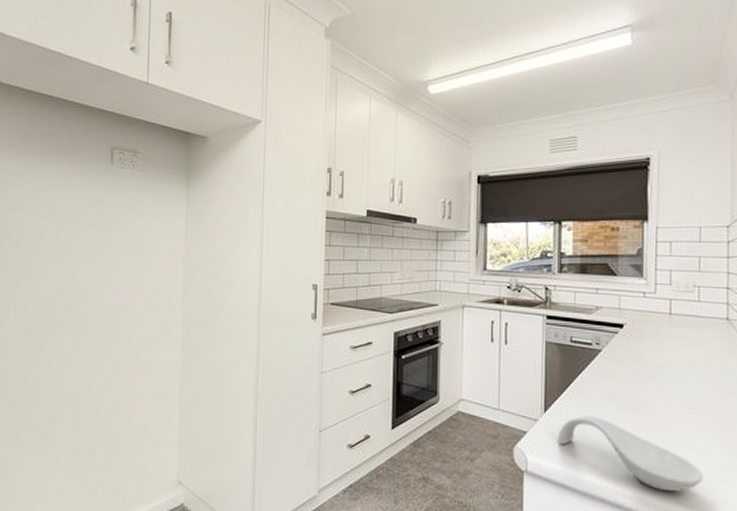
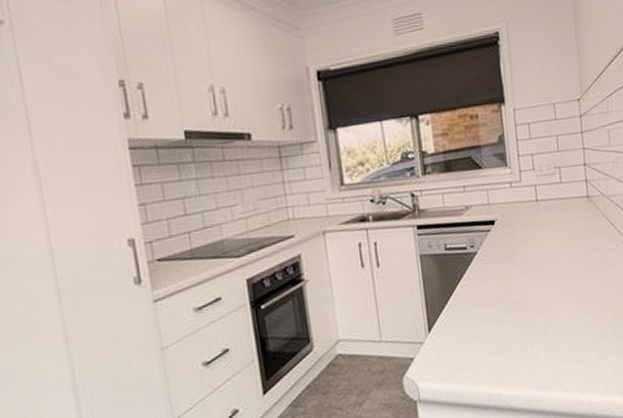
spoon rest: present [557,414,704,492] -> none [445,323,584,383]

